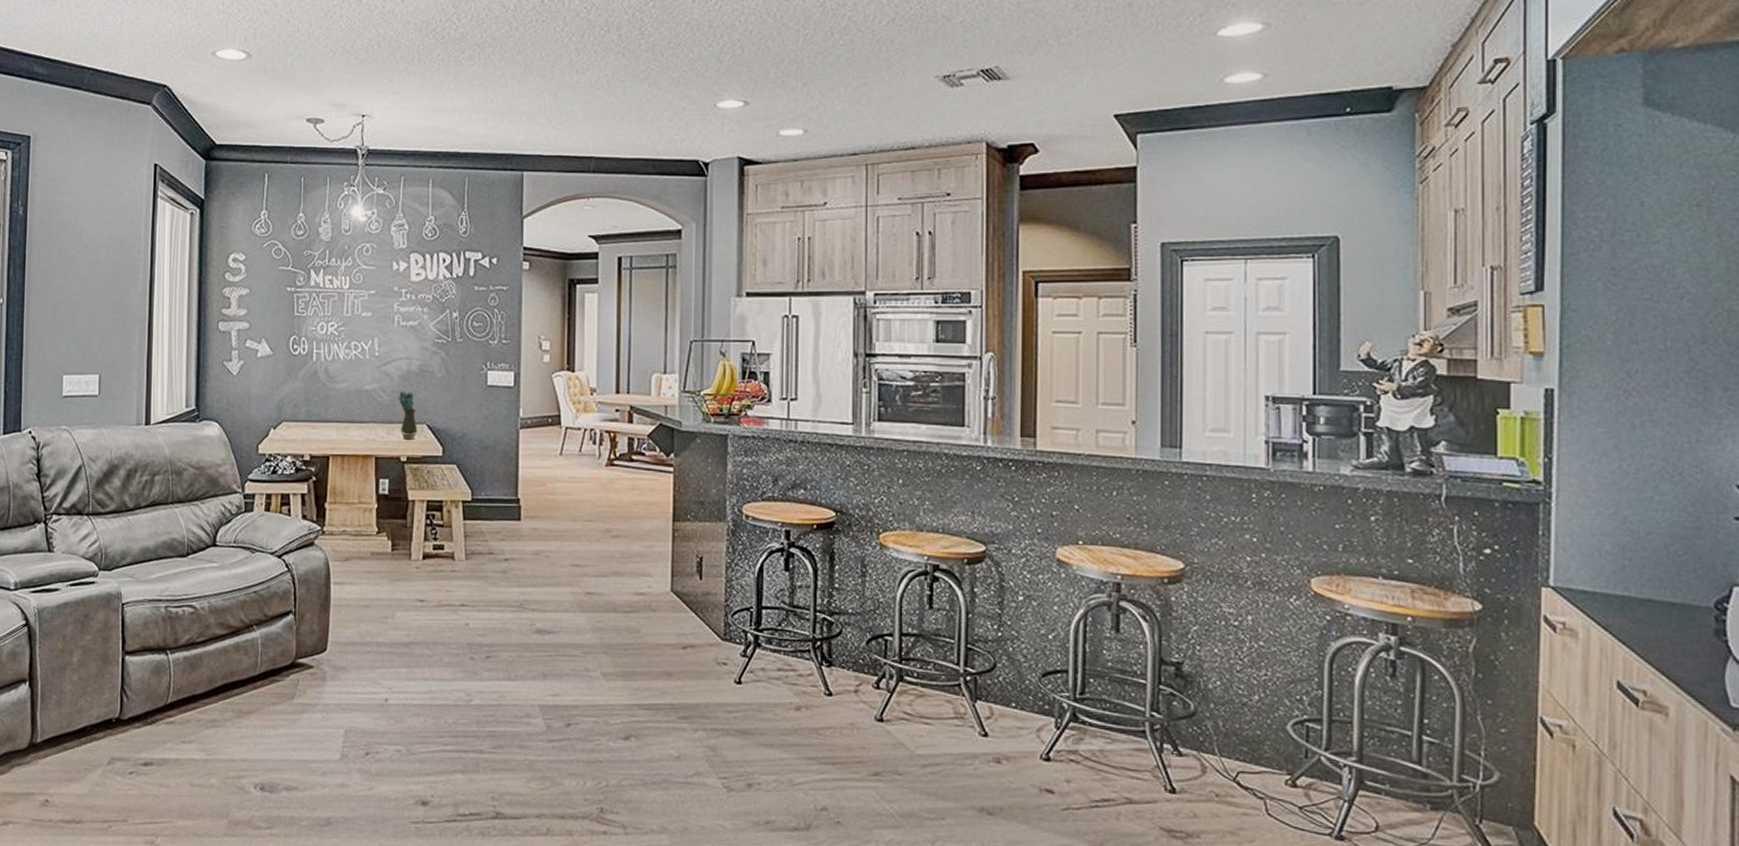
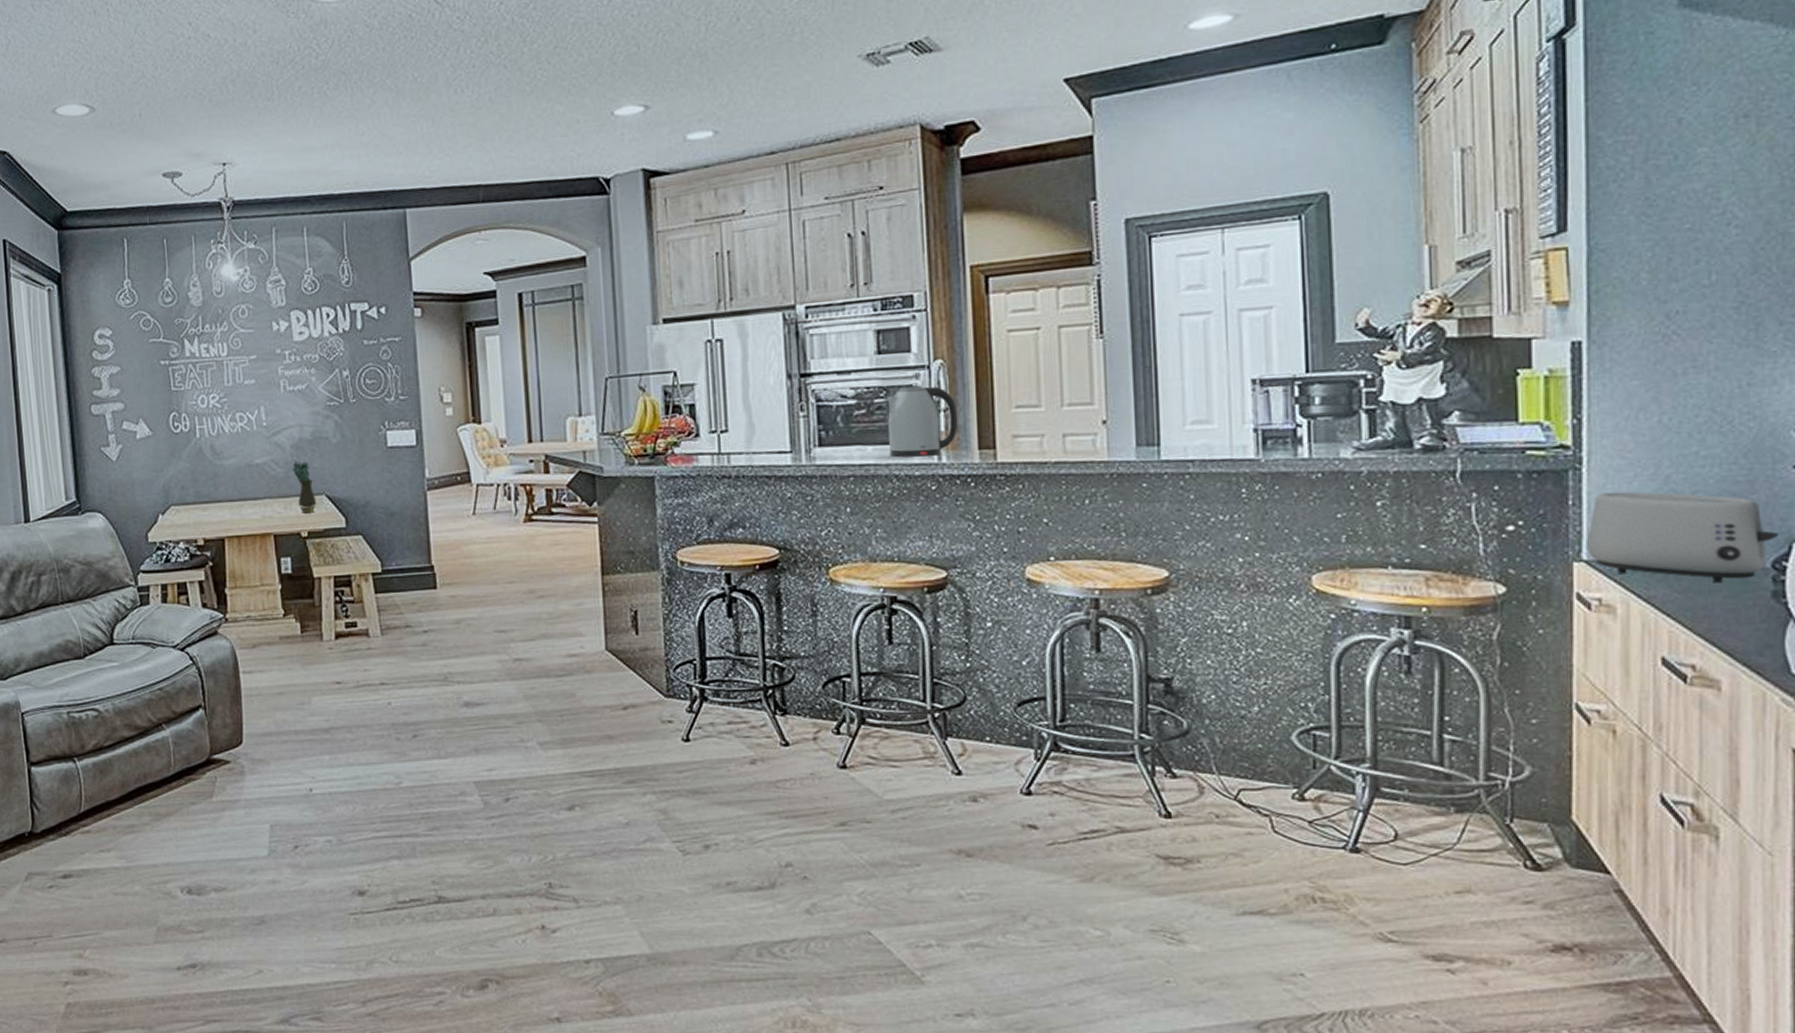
kettle: none [941,372,1004,440] -> present [887,384,959,458]
toaster: none [1554,526,1721,618] -> present [1587,491,1778,583]

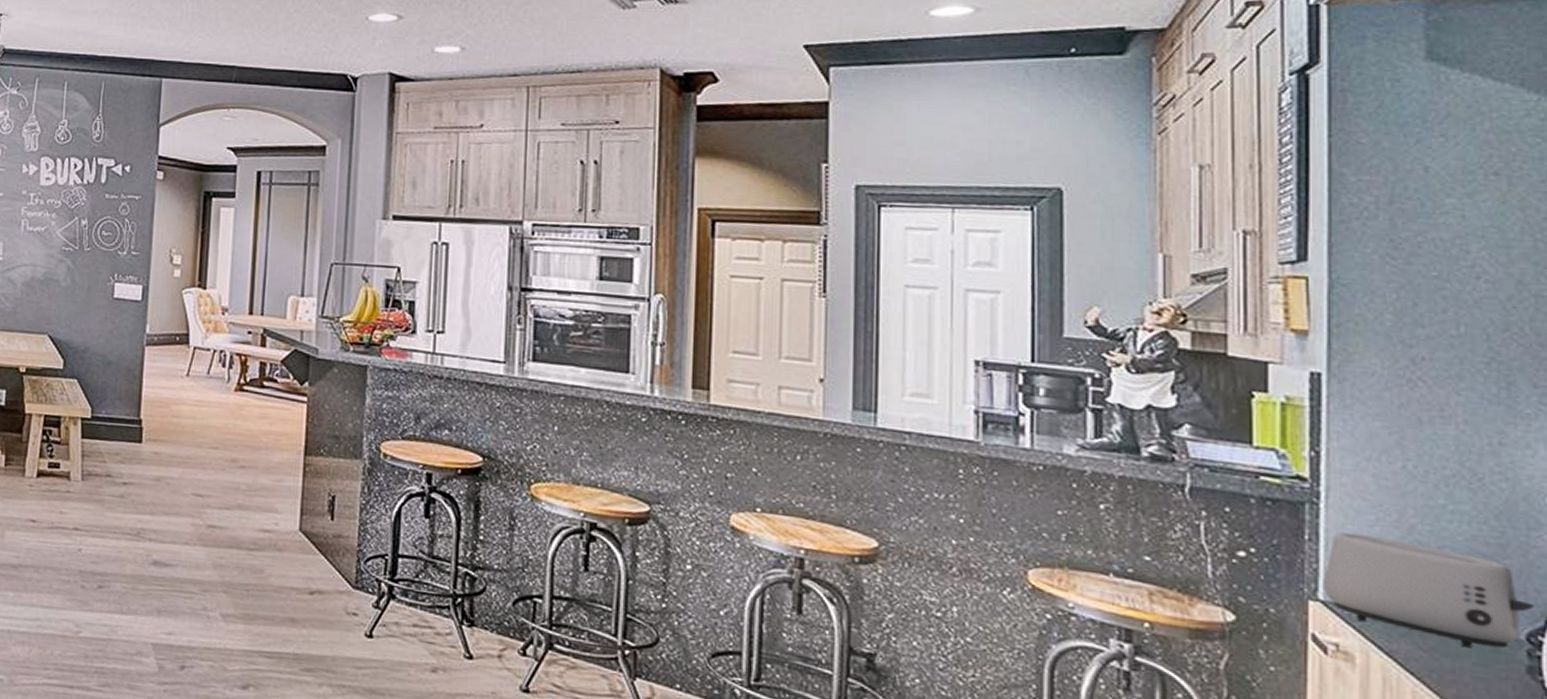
vase: present [292,459,317,513] -> none [20,296,39,350]
kettle: present [887,384,959,458] -> none [602,314,674,389]

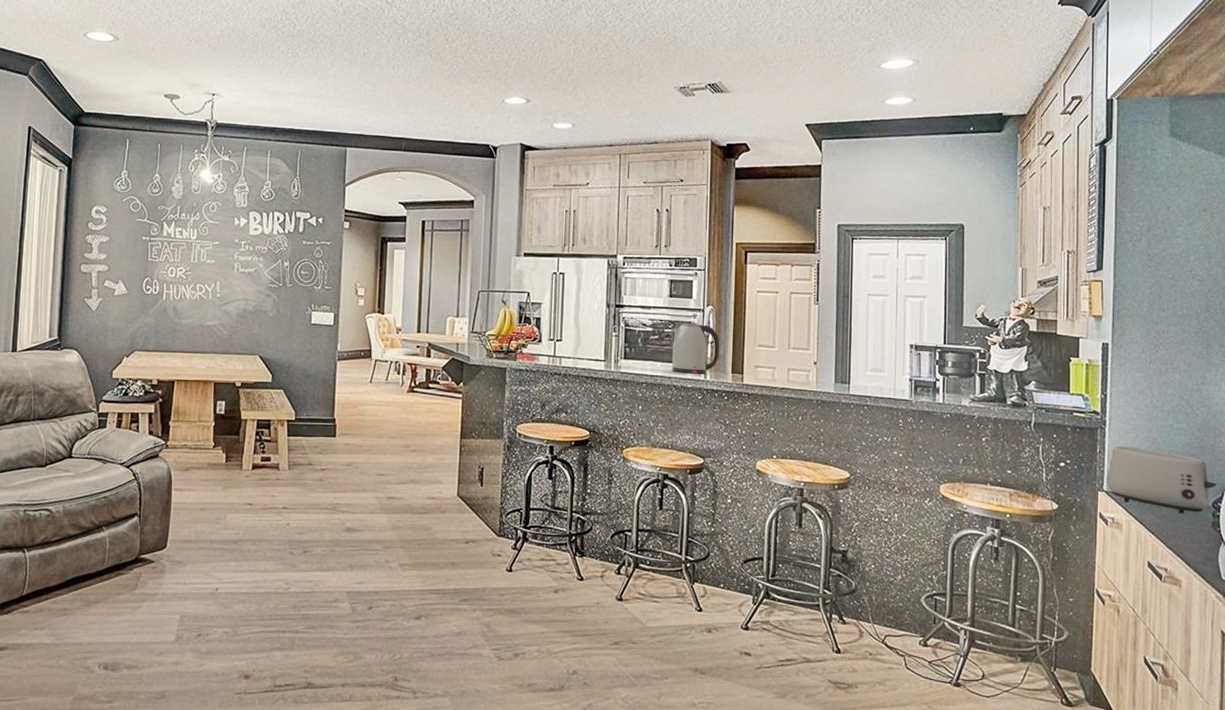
kettle: none [602,314,674,389] -> present [672,321,720,375]

